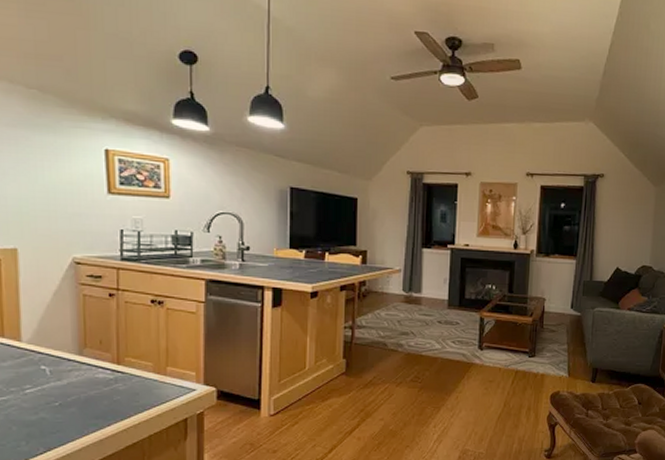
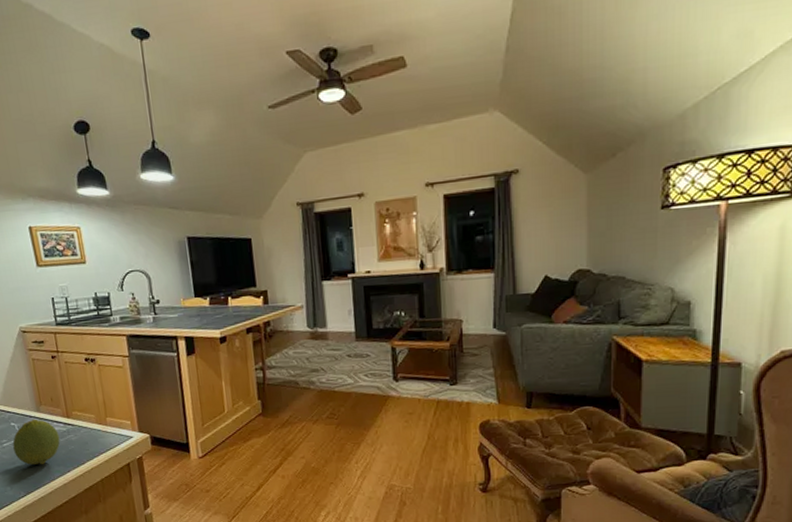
fruit: none [39,364,104,416] -> present [12,420,61,465]

